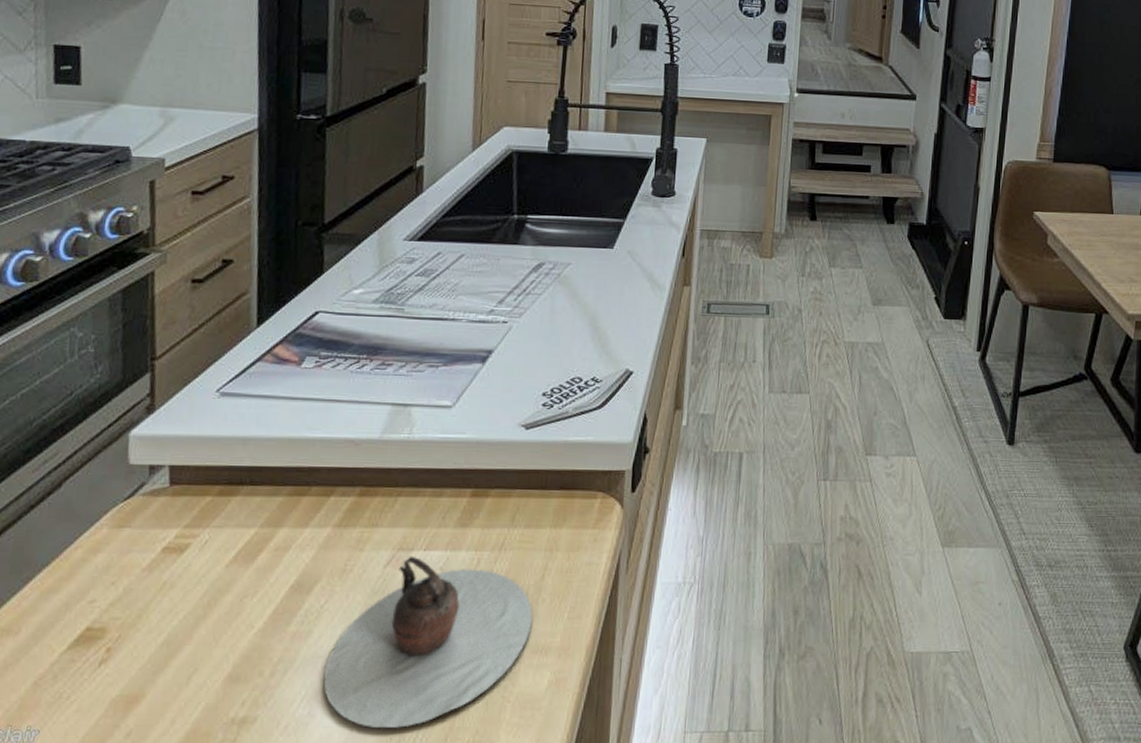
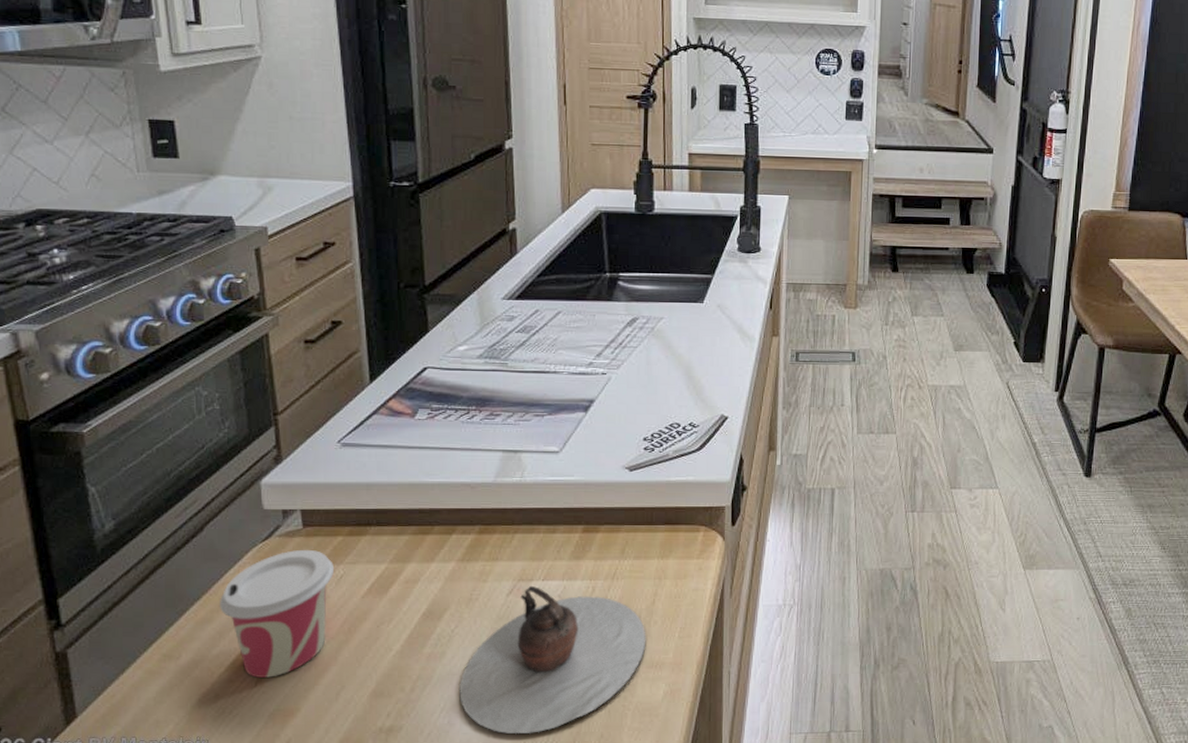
cup: none [69,510,200,657] -> present [220,549,335,678]

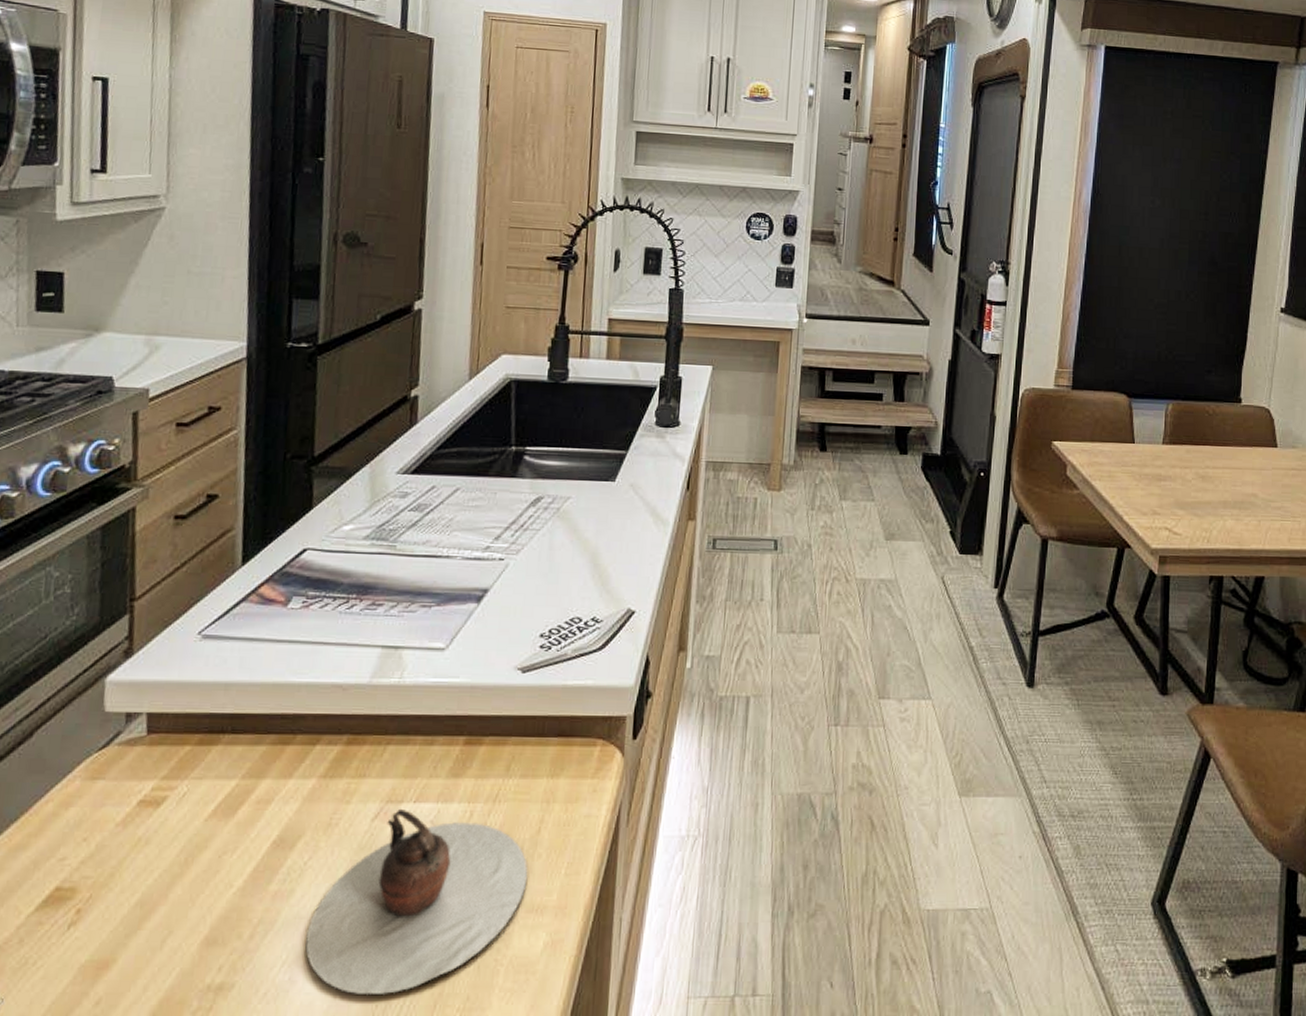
cup: present [220,549,335,678] -> none [39,760,178,919]

